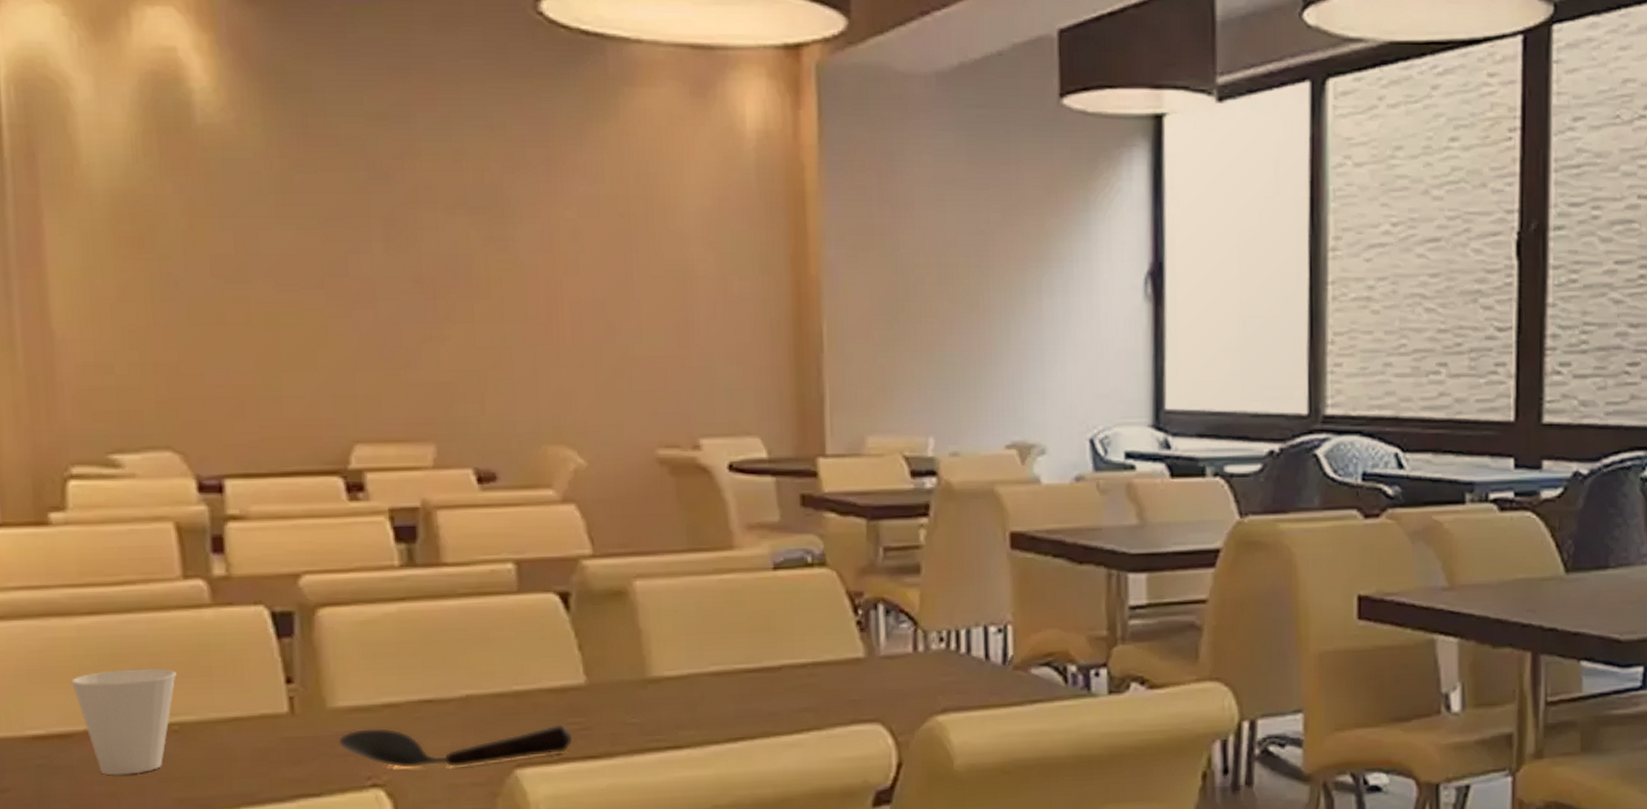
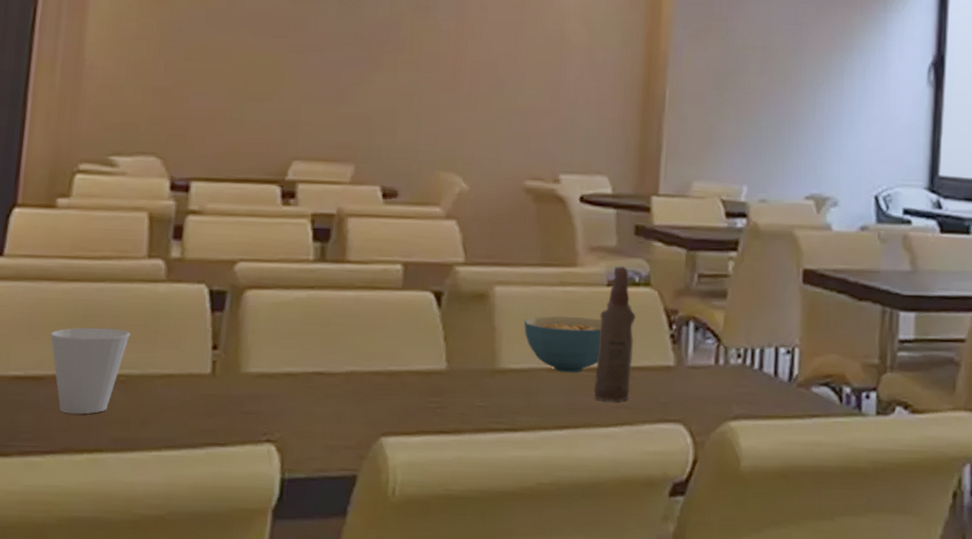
spoon: present [338,724,573,768] -> none [245,392,431,431]
cereal bowl: none [675,609,772,676] -> present [523,316,602,373]
bottle: none [768,545,815,705] -> present [593,266,637,402]

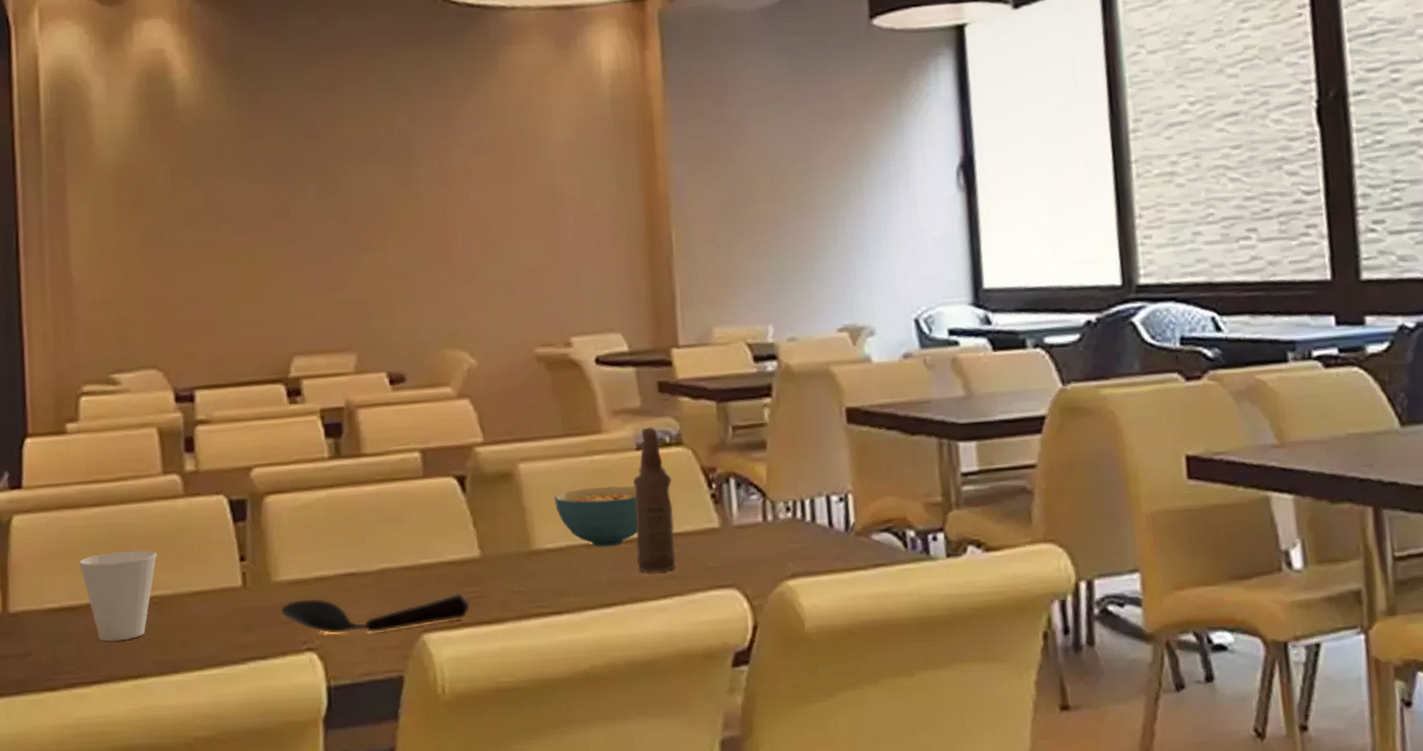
spoon: none [245,392,431,431] -> present [280,593,470,634]

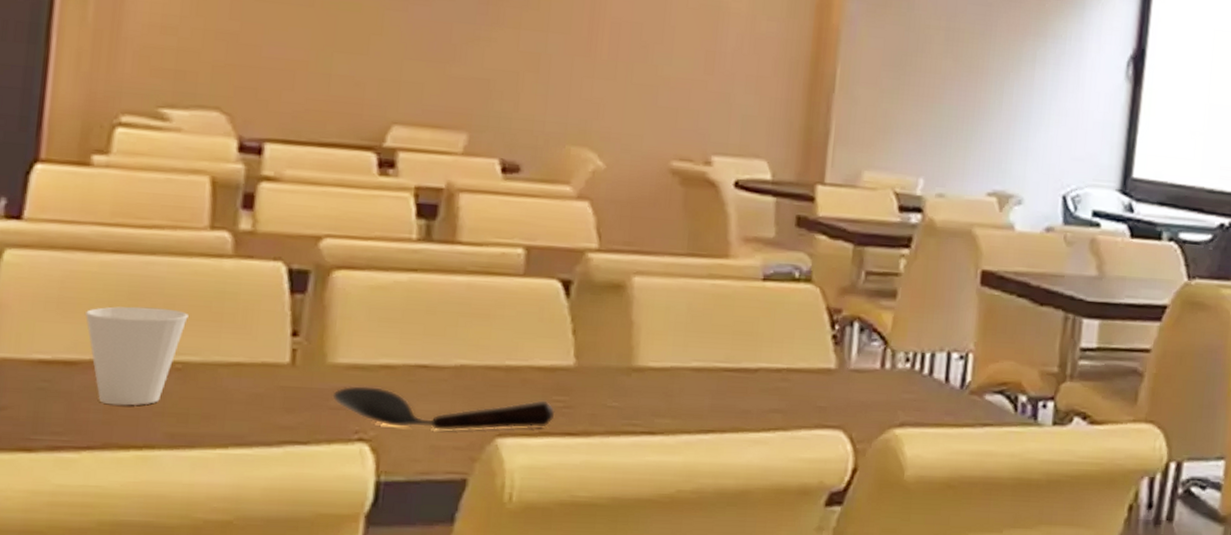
cereal bowl: present [553,485,638,547] -> none [666,311,756,374]
bottle: present [633,427,677,573] -> none [744,259,795,406]

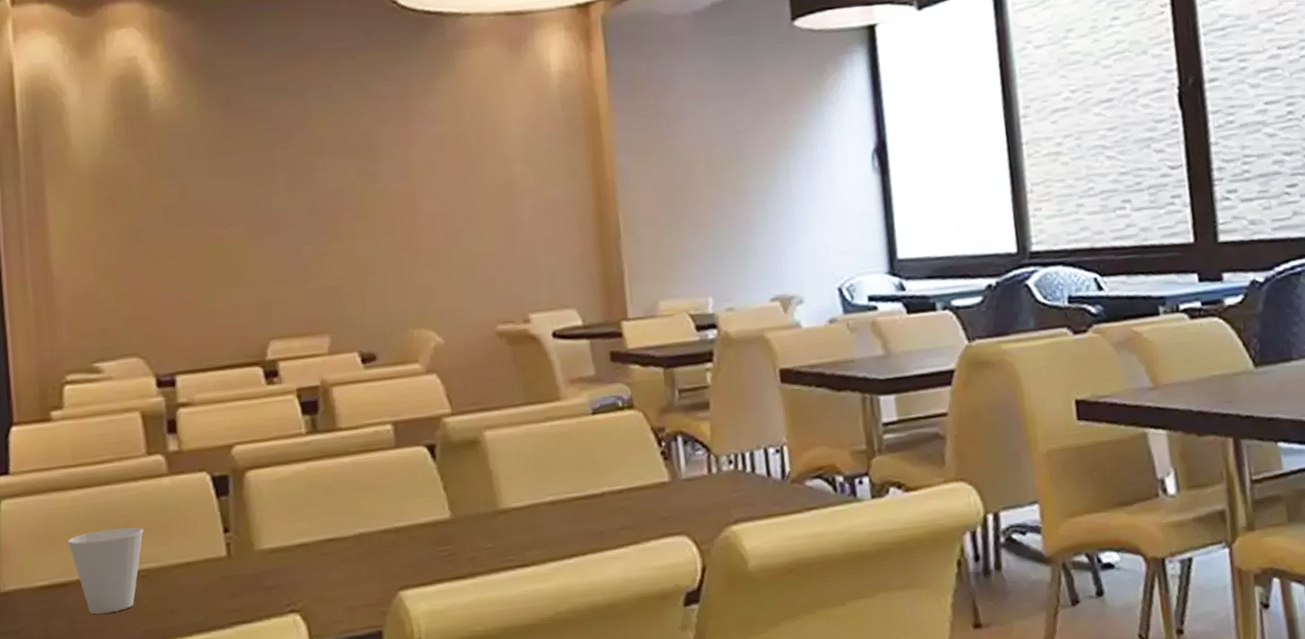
spoon: present [332,386,556,431] -> none [264,552,443,596]

